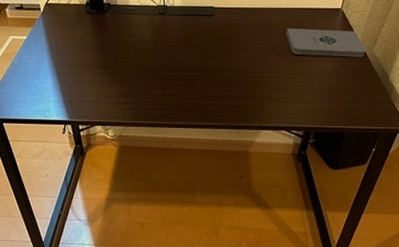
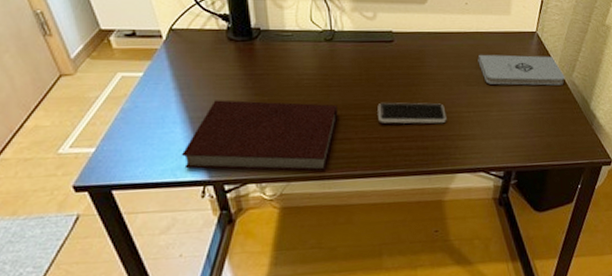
notebook: none [50,59,166,120] -> present [181,100,338,172]
smartphone: none [198,66,256,87] -> present [377,102,447,124]

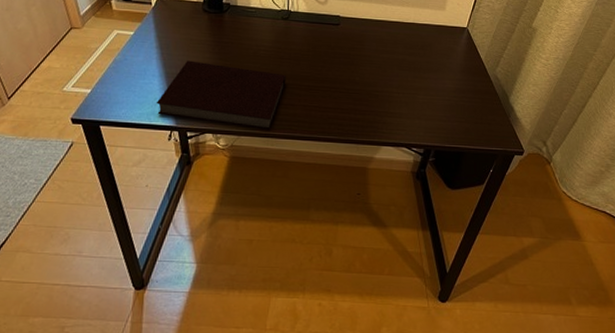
smartphone: present [377,102,447,124] -> none [319,76,379,101]
notepad: present [477,54,565,86] -> none [411,43,489,78]

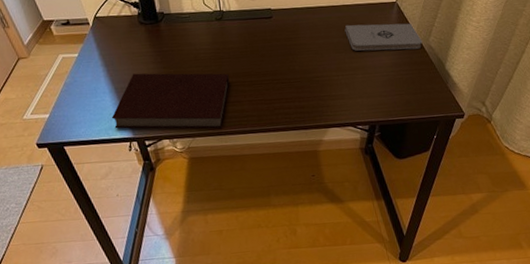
notepad: none [411,43,489,78] -> present [344,23,423,51]

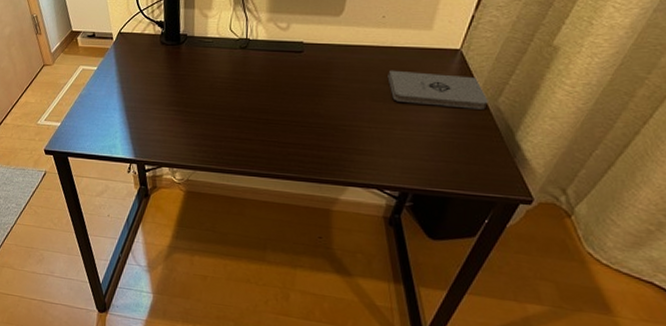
notebook: present [111,73,230,129] -> none [116,94,244,165]

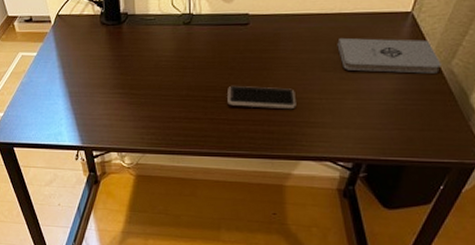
smartphone: none [279,109,346,136] -> present [227,85,297,110]

